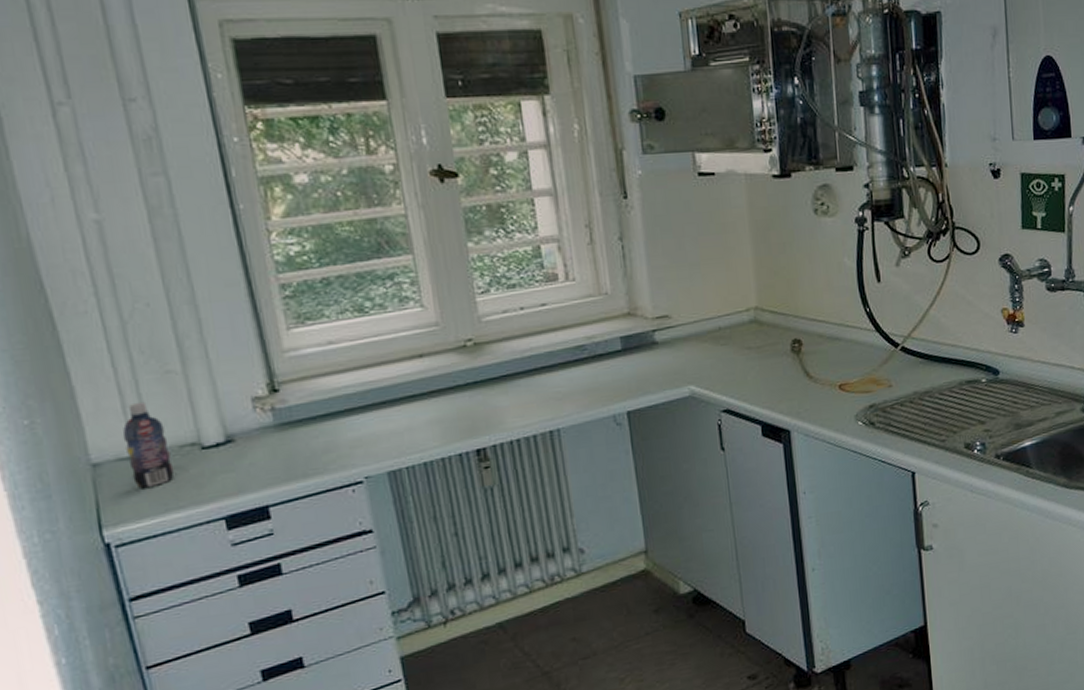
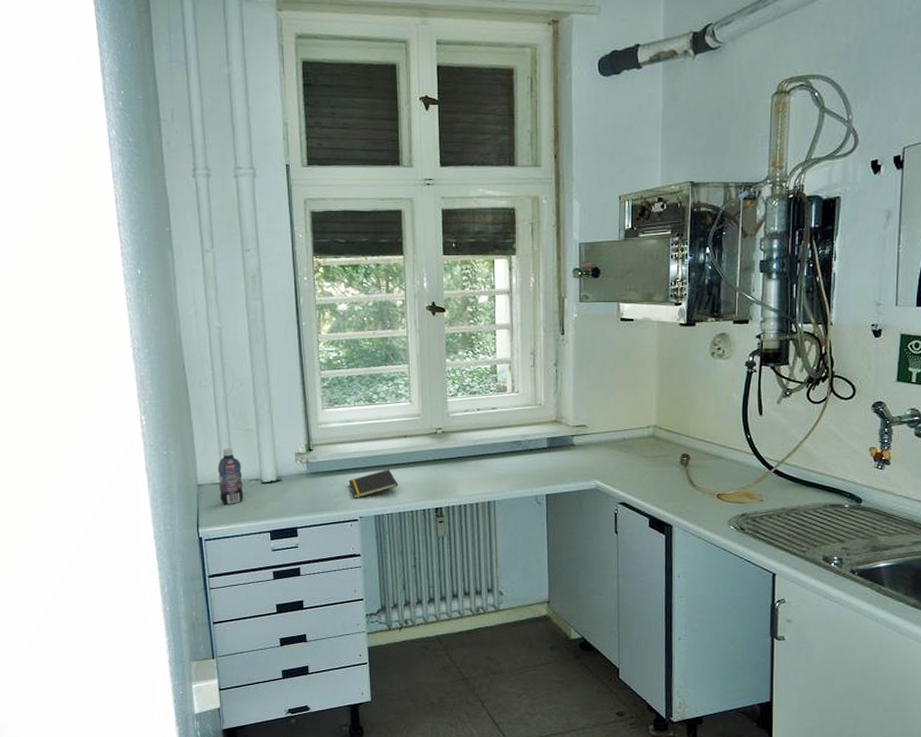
notepad: none [341,404,419,452] -> present [348,469,399,499]

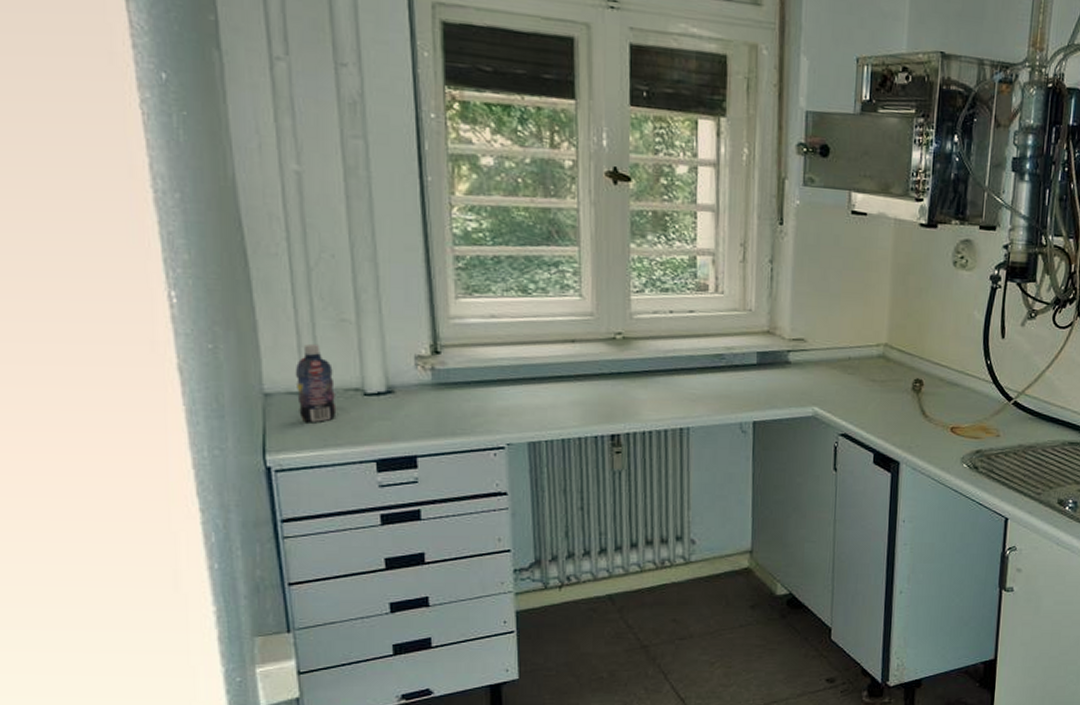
notepad: present [348,469,399,499] -> none [492,382,562,420]

